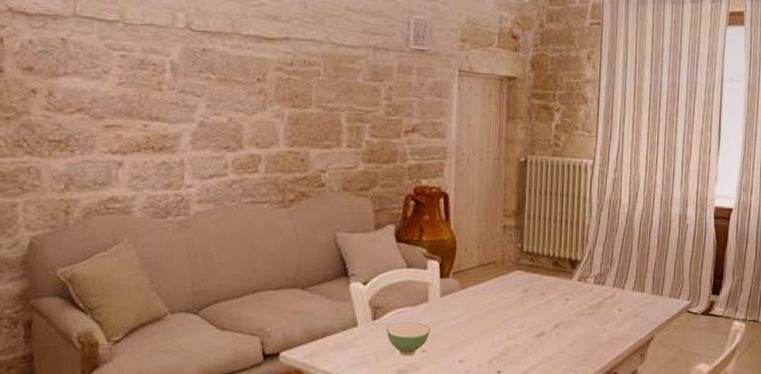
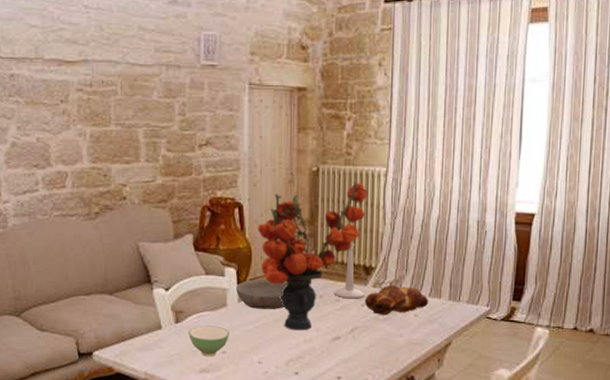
bowl: none [439,273,492,304] -> present [236,279,287,309]
bouquet: none [462,162,575,327] -> present [257,172,368,331]
candlestick: none [539,233,569,293] -> present [334,241,364,299]
bread loaf: none [569,279,633,311] -> present [364,285,429,316]

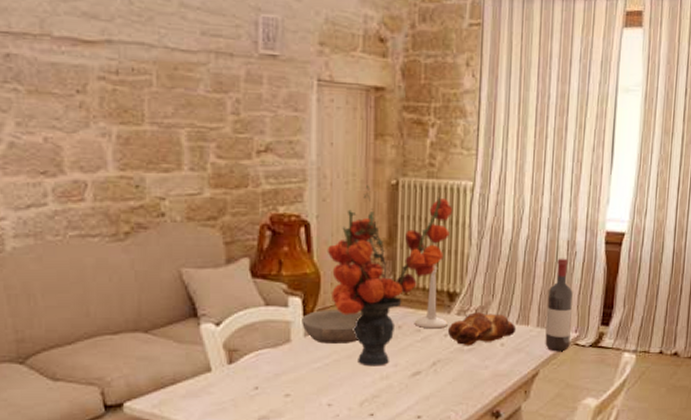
bowl: present [189,325,229,357] -> none [245,365,294,402]
wine bottle: none [457,237,485,324] -> present [545,258,574,352]

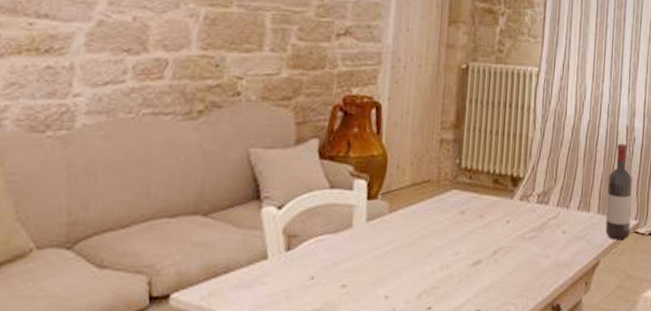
bowl: present [302,310,362,344] -> none [365,193,426,229]
bouquet: present [327,185,453,367] -> none [395,69,519,255]
candlestick: present [414,264,448,329] -> none [477,147,510,215]
bread loaf: present [447,312,516,346] -> none [509,198,578,234]

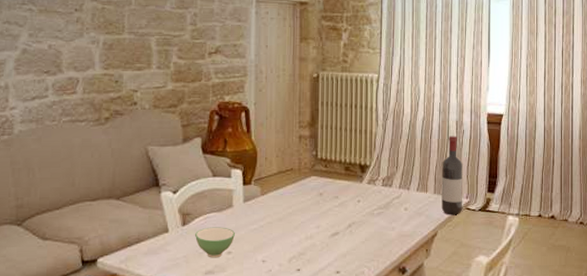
bowl: none [301,253,353,293] -> present [195,227,235,258]

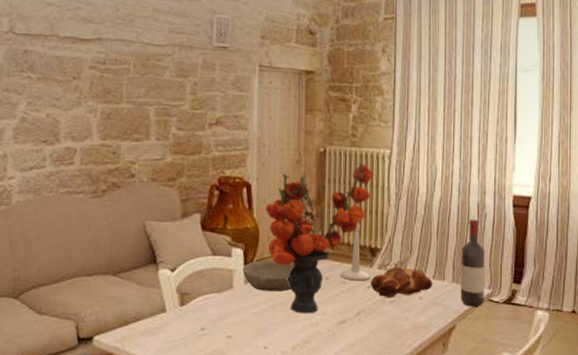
bowl: present [195,227,235,258] -> none [193,308,235,342]
bowl: none [242,180,290,208] -> present [243,260,294,292]
bouquet: none [262,78,363,228] -> present [265,152,373,314]
candlestick: none [333,141,360,196] -> present [340,222,370,281]
bread loaf: none [360,181,417,211] -> present [370,267,433,298]

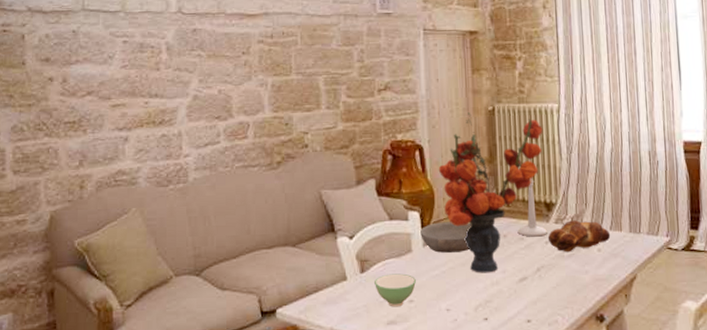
bowl: none [193,308,235,342] -> present [375,273,416,307]
wine bottle: present [460,219,486,307] -> none [636,167,663,256]

